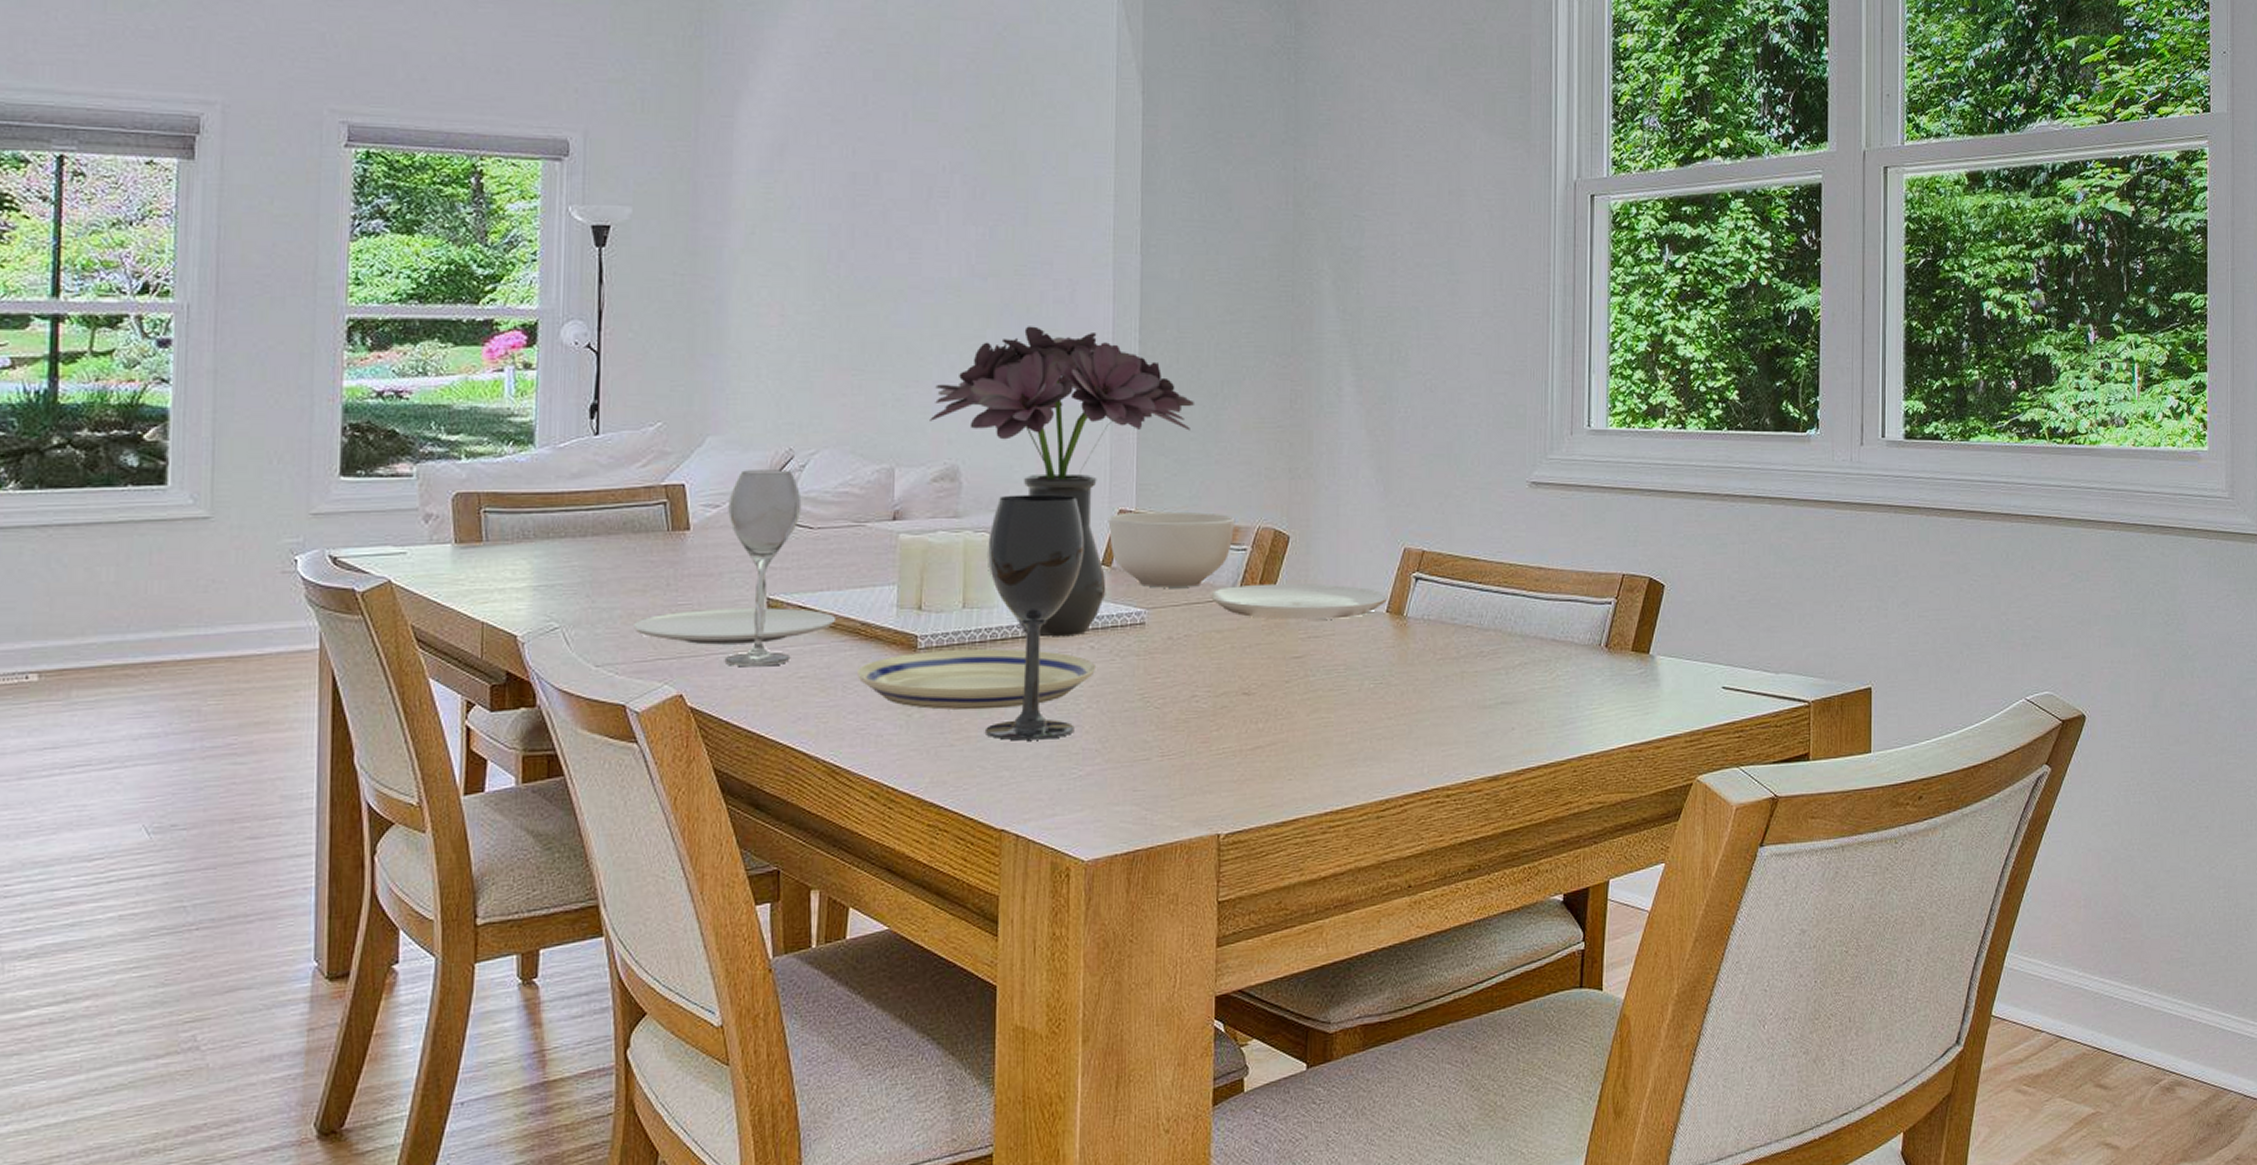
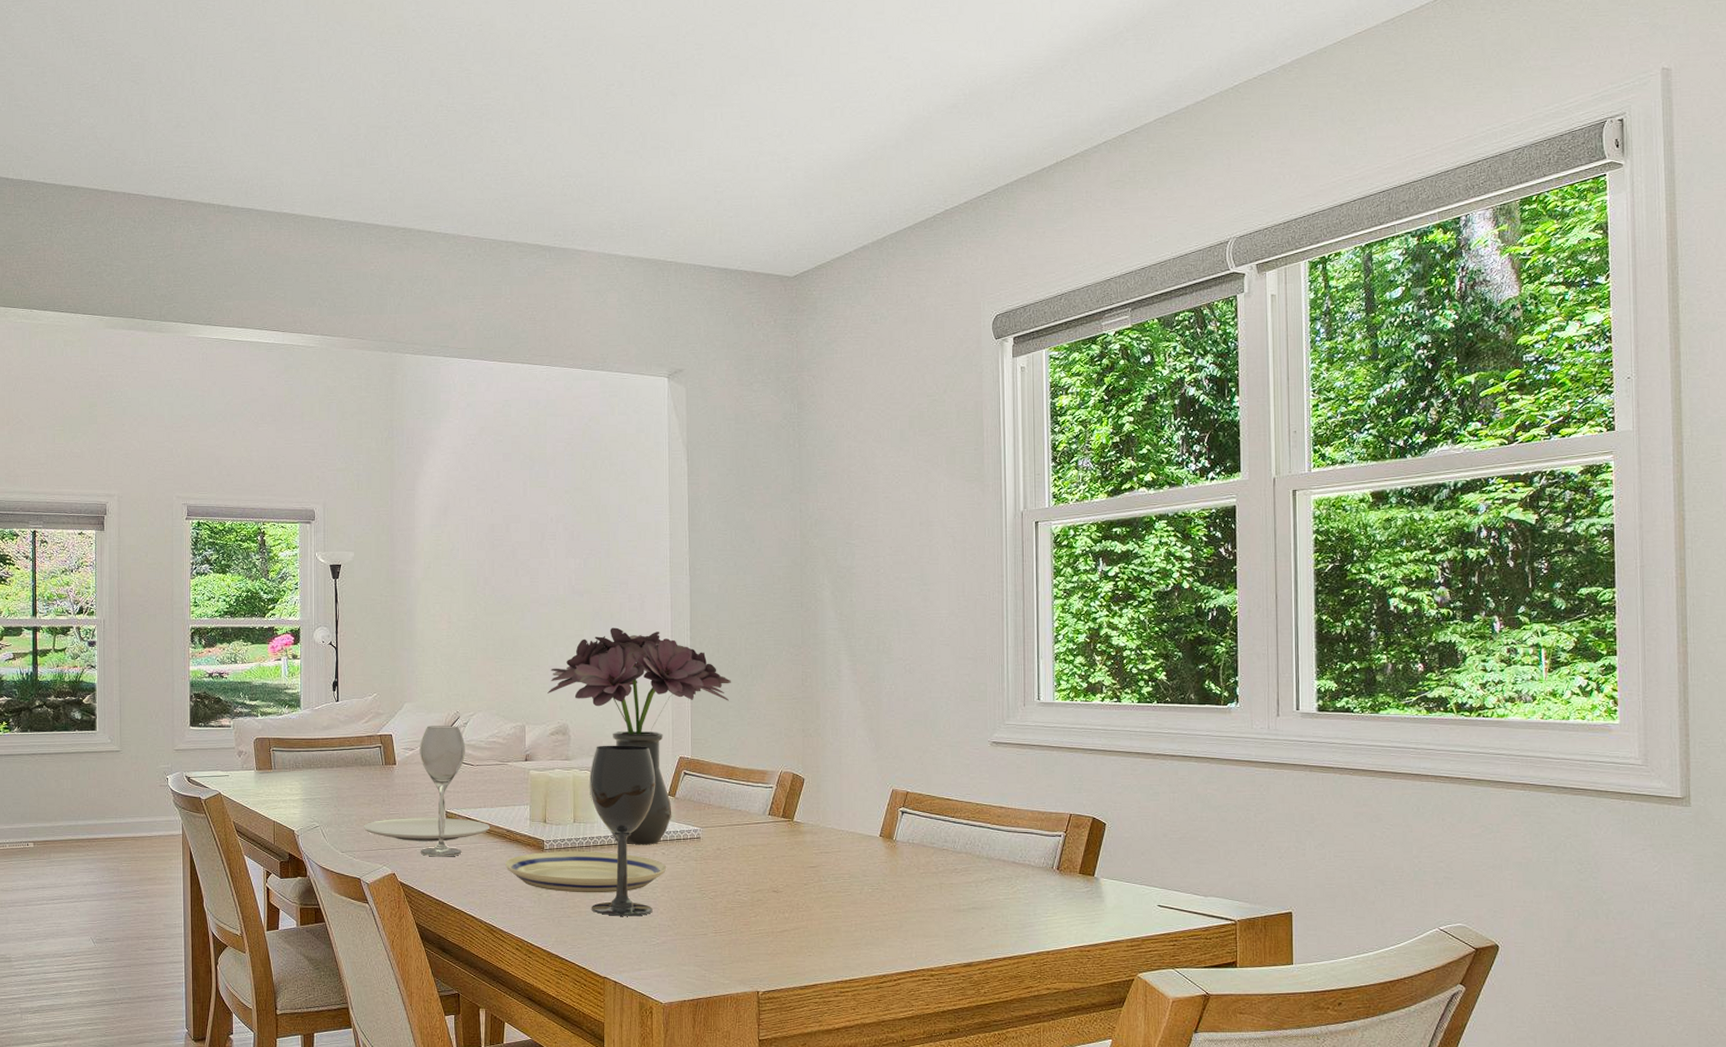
bowl: present [1108,511,1236,588] -> none [672,759,764,813]
plate: present [1209,583,1388,621] -> none [746,812,881,840]

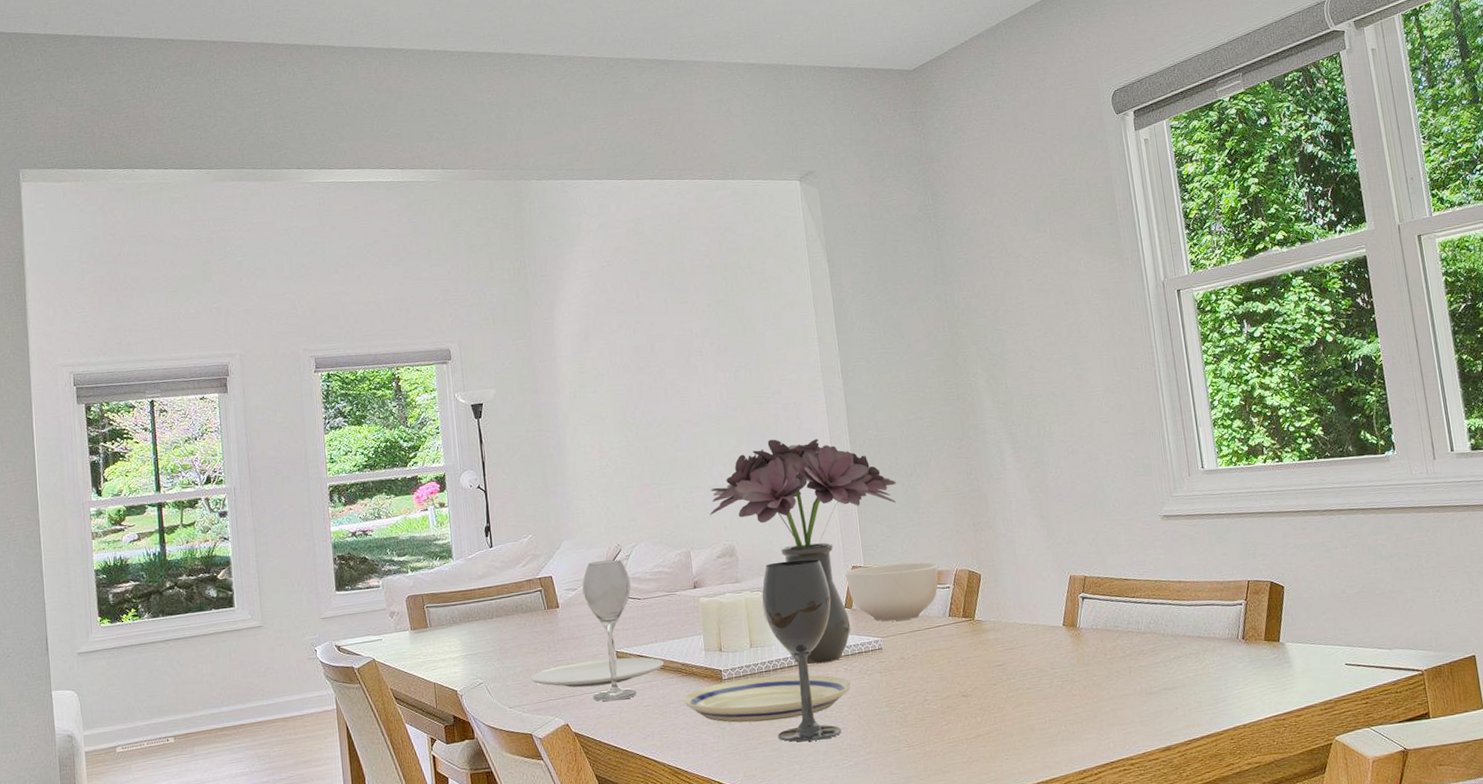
bowl: none [672,759,764,813] -> present [845,562,939,622]

